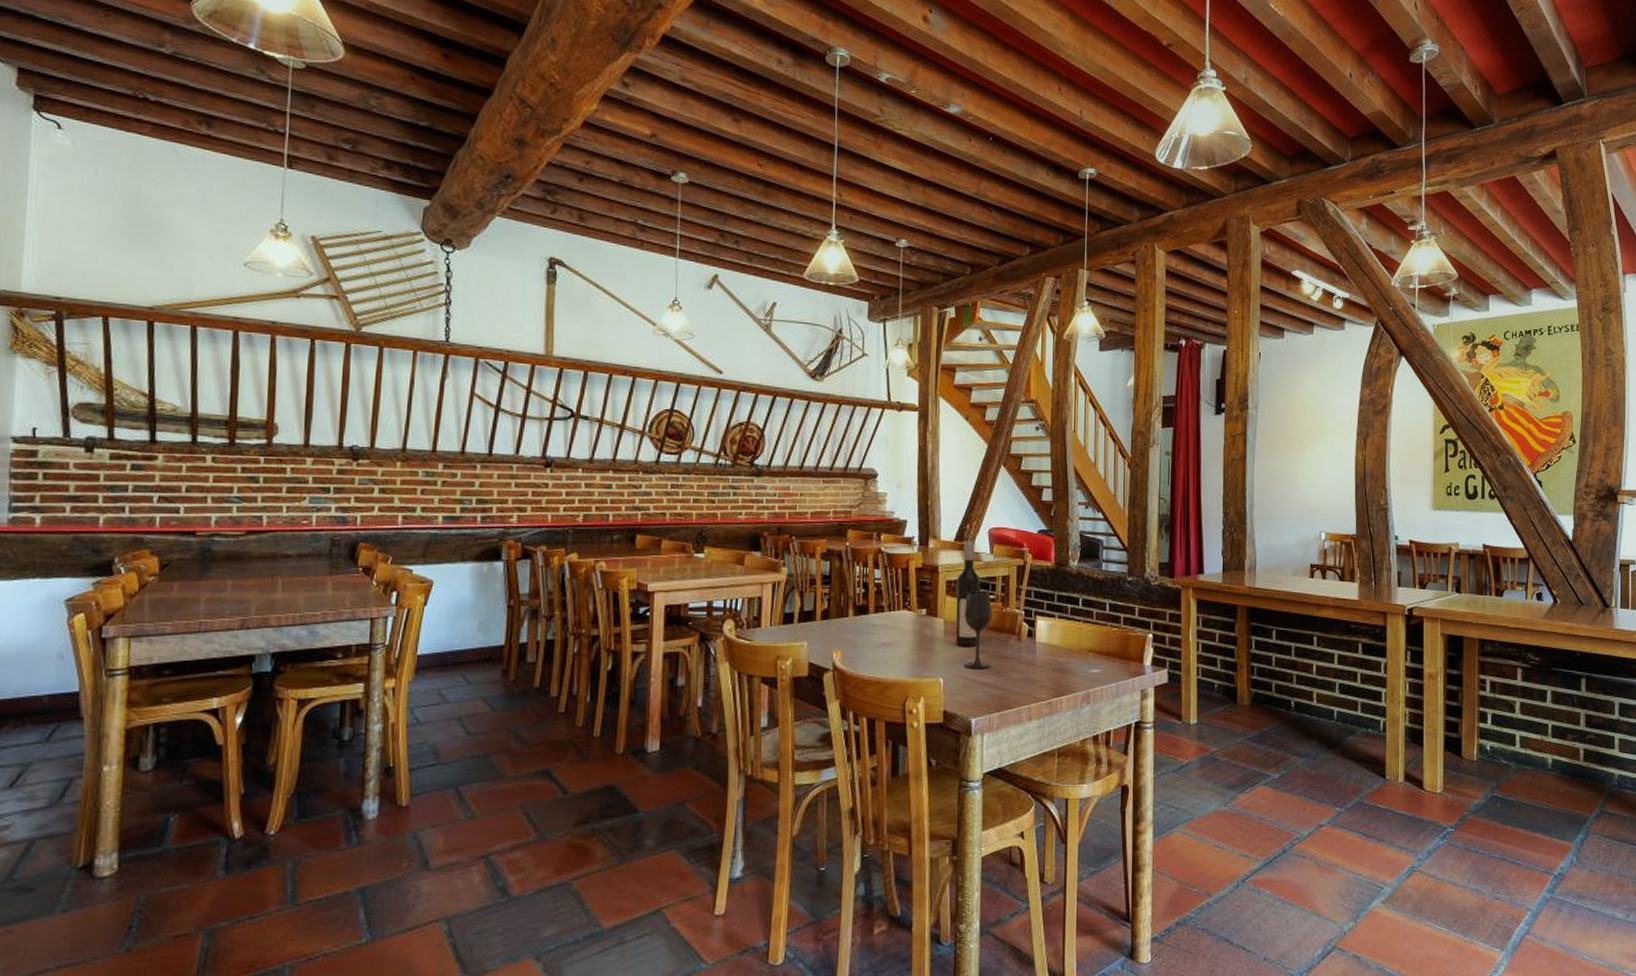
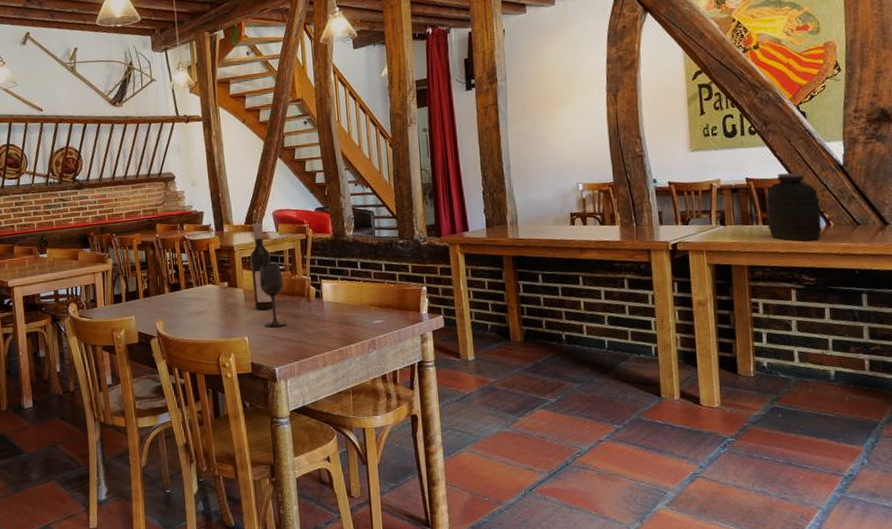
water jug: none [1500,543,1550,619] -> present [766,172,822,243]

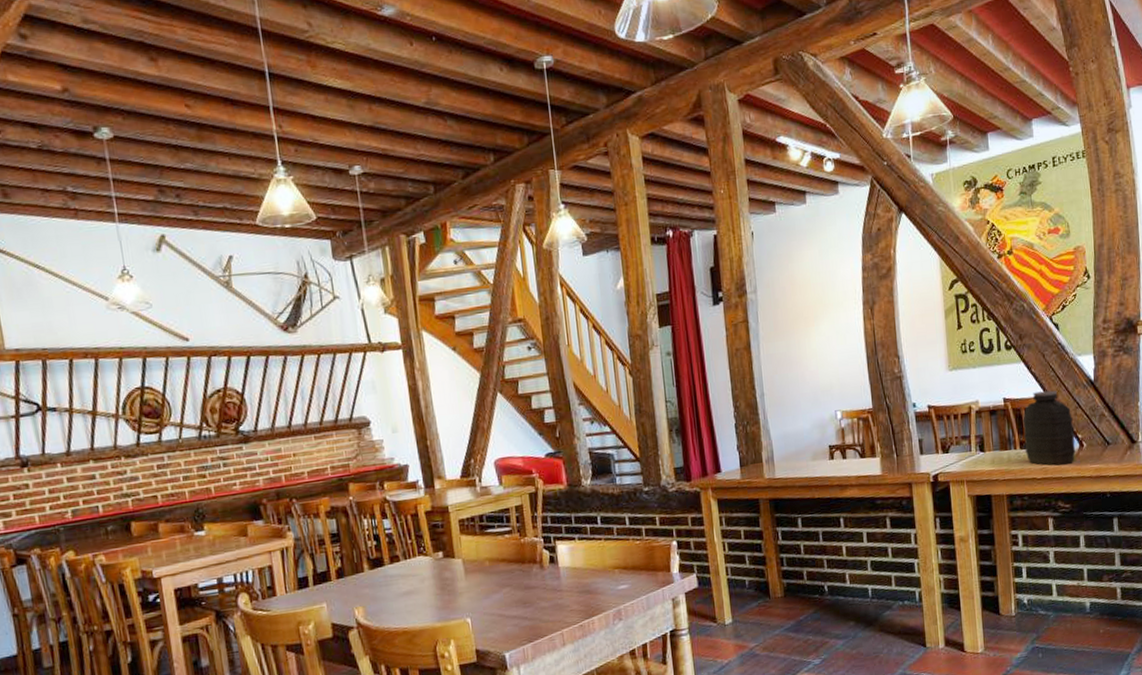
bottle: present [250,222,274,311] -> none [469,474,500,584]
wine glass: present [259,263,286,328] -> none [480,524,516,605]

